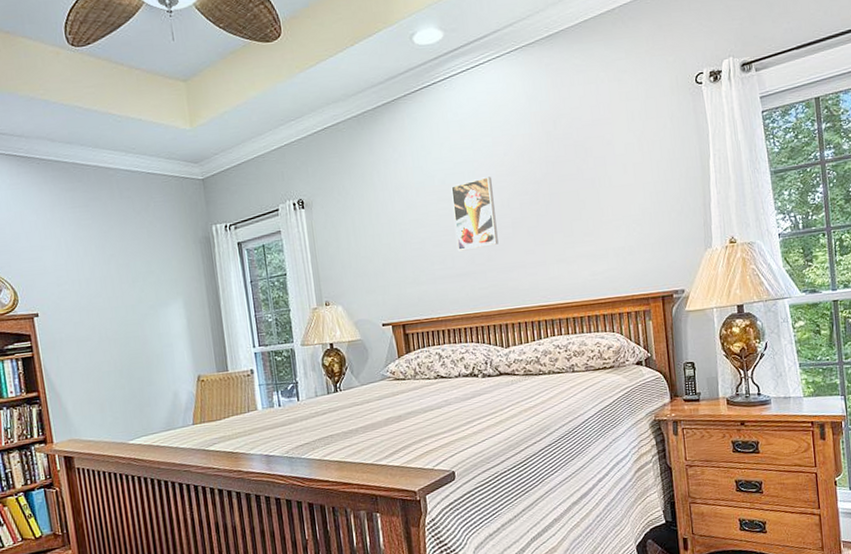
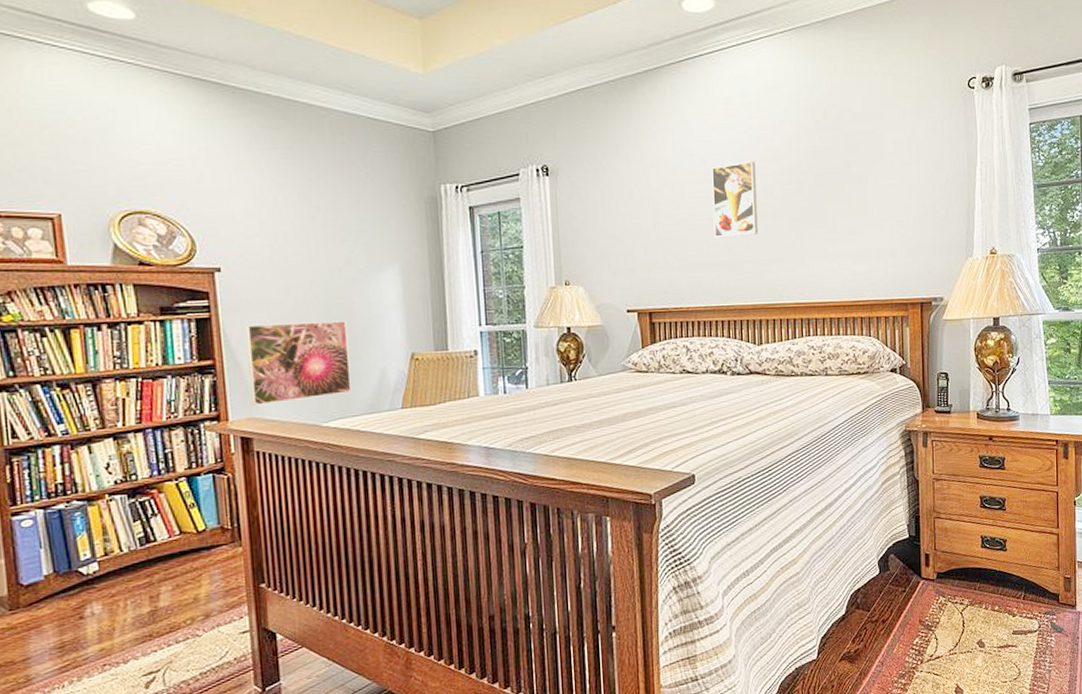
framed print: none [61,351,150,429] -> present [246,320,352,406]

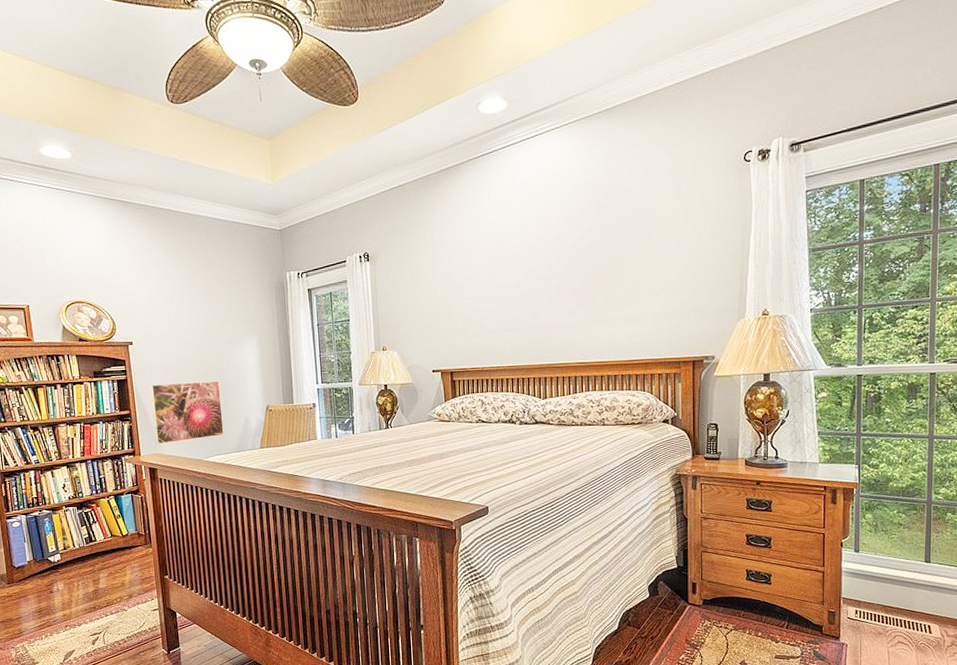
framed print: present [712,161,758,238] -> none [504,240,544,308]

